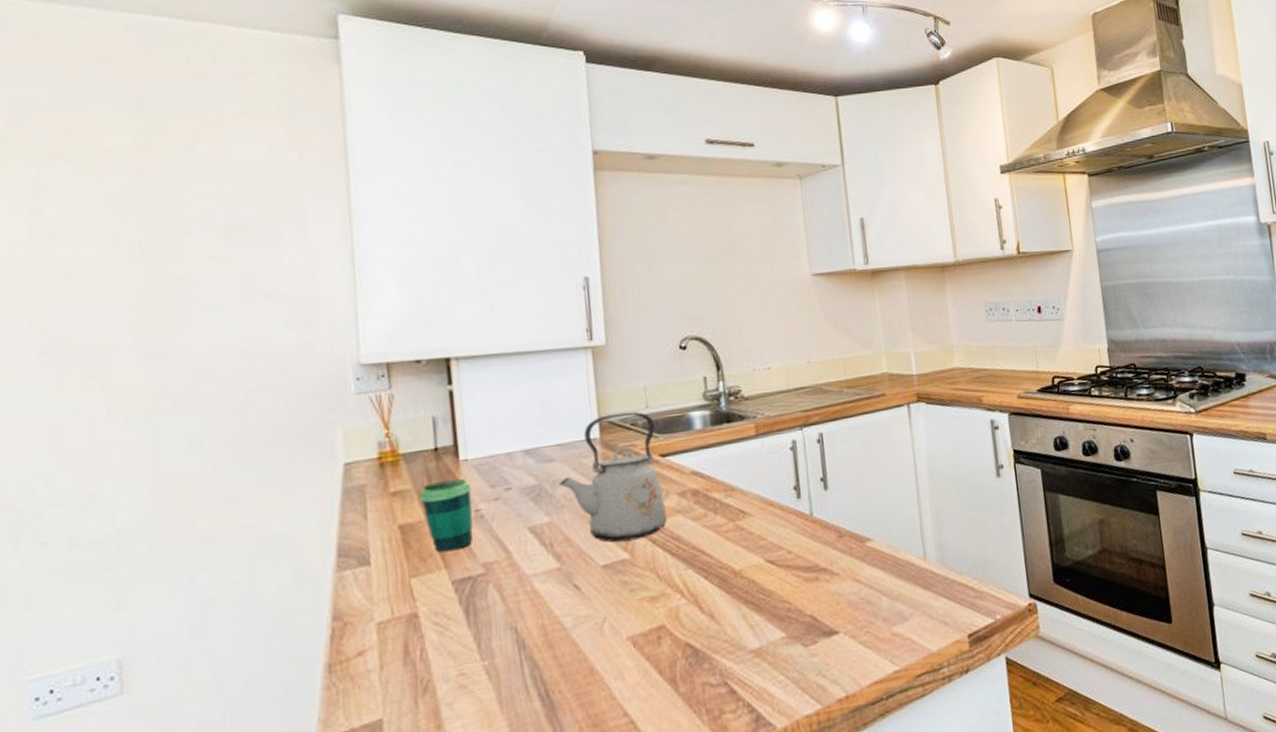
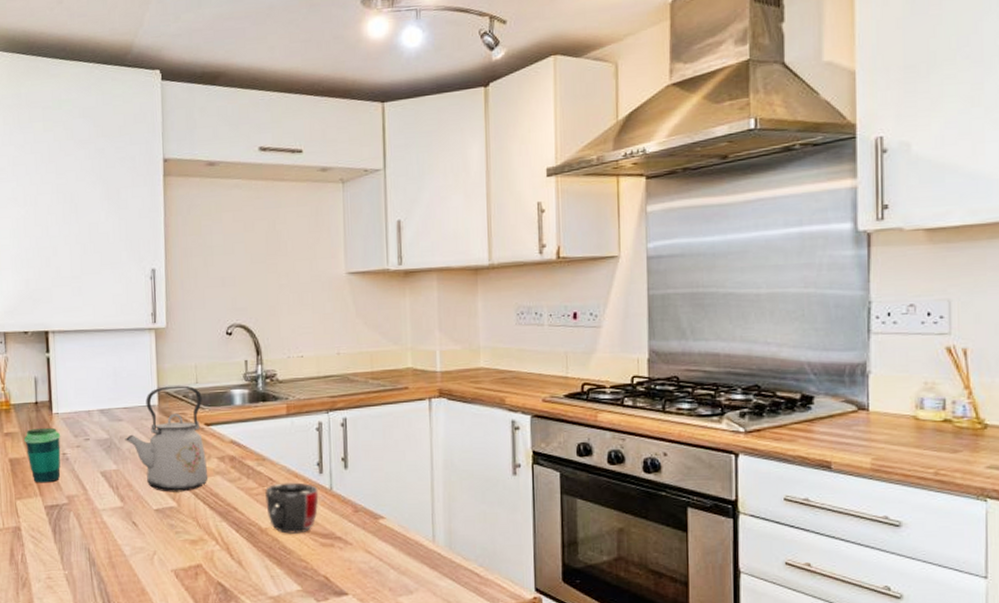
mug: none [736,511,798,573] -> present [265,482,319,534]

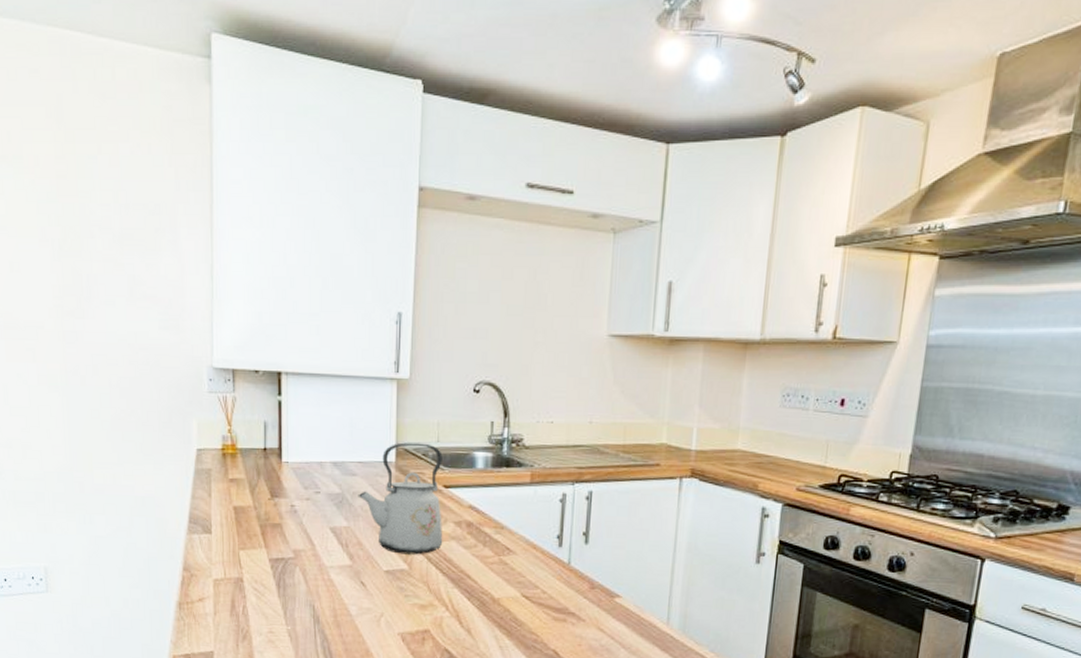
cup: present [23,427,61,483] -> none [249,476,290,535]
mug: present [265,482,319,534] -> none [500,553,556,606]

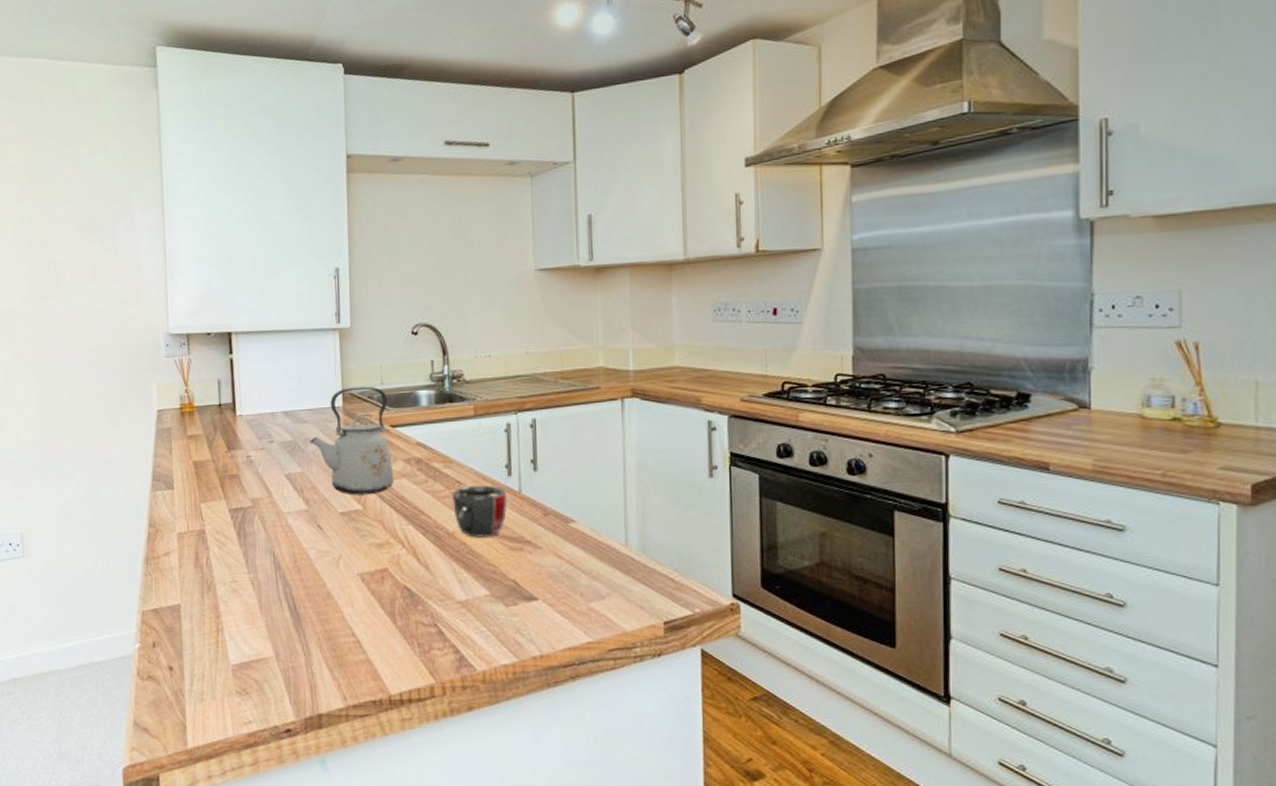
mug: none [500,553,556,606] -> present [452,485,507,537]

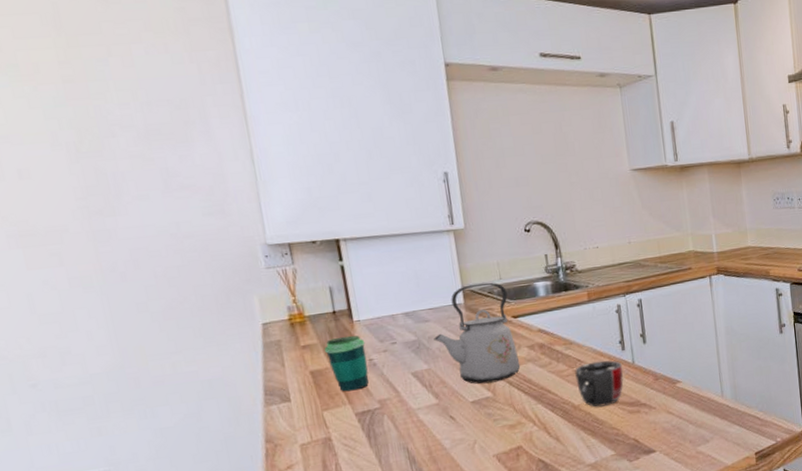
cup: none [207,429,245,486] -> present [324,335,369,392]

